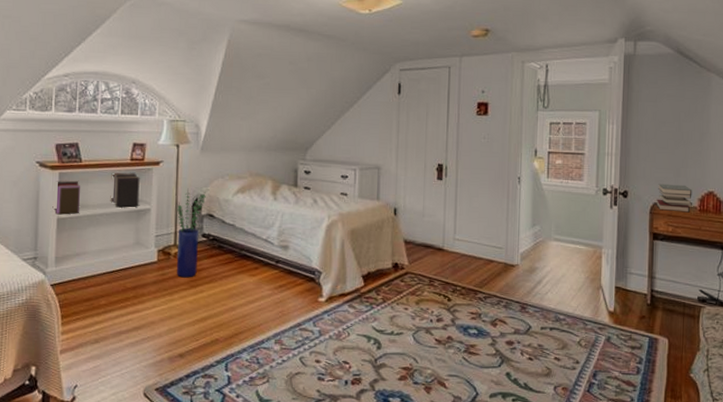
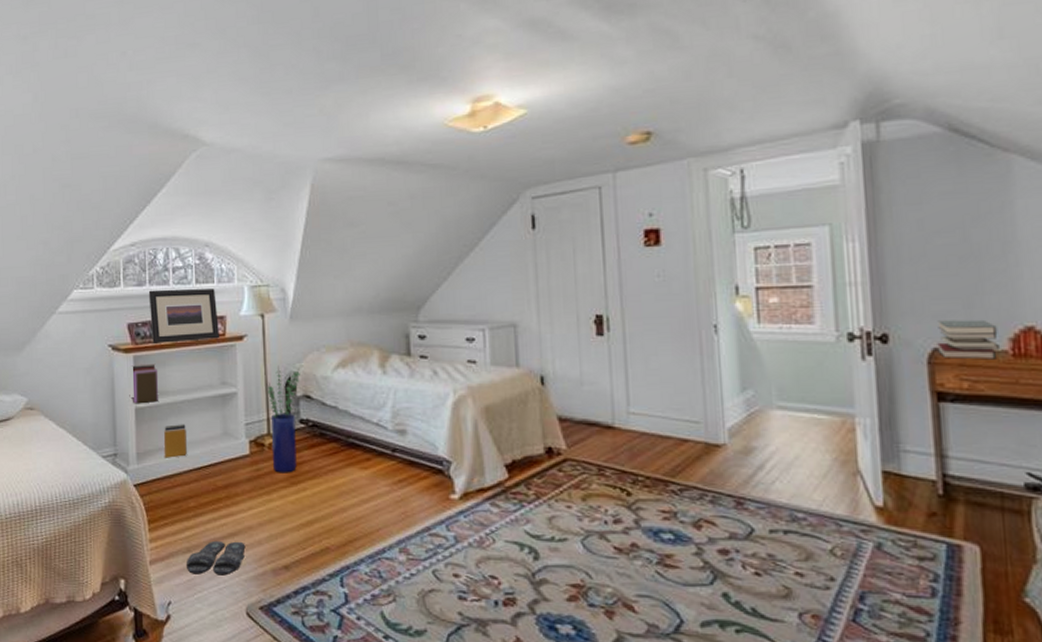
picture frame: none [77,116,139,164] -> present [148,288,219,343]
books: none [80,234,104,263] -> present [163,424,187,458]
slippers: none [94,333,147,363] -> present [187,540,246,576]
books: present [110,173,140,208] -> none [190,351,224,393]

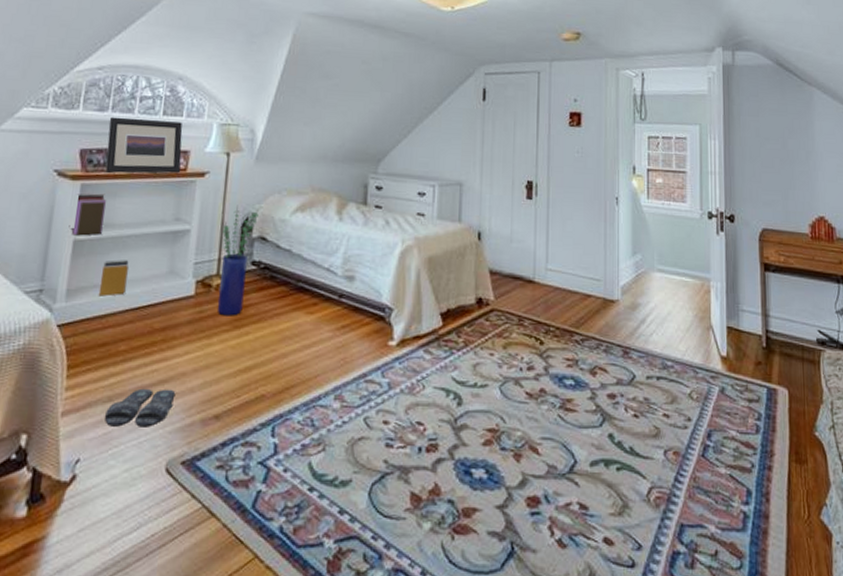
books: present [937,319,1001,360] -> none [765,207,804,240]

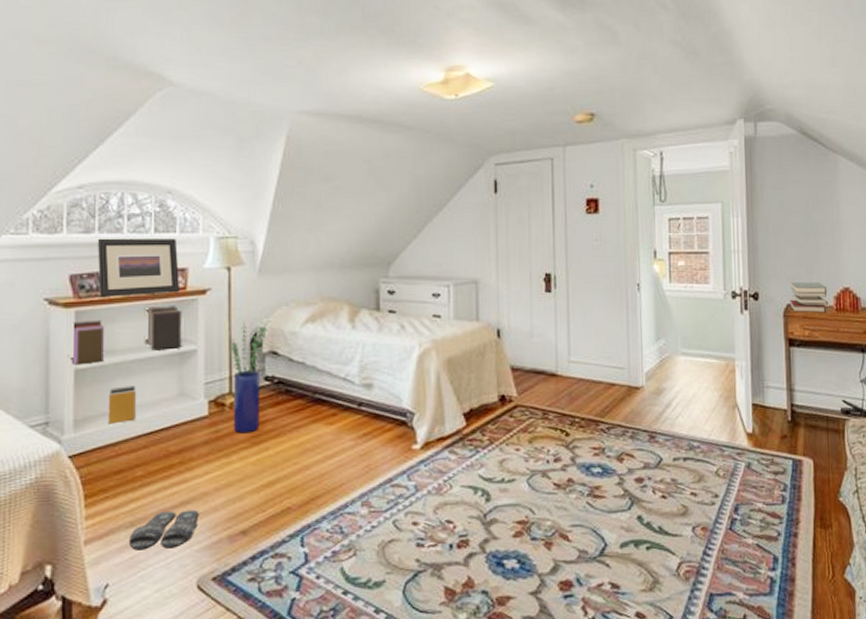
books: none [141,185,180,228] -> present [144,306,182,351]
books: none [765,207,804,240] -> present [790,282,829,313]

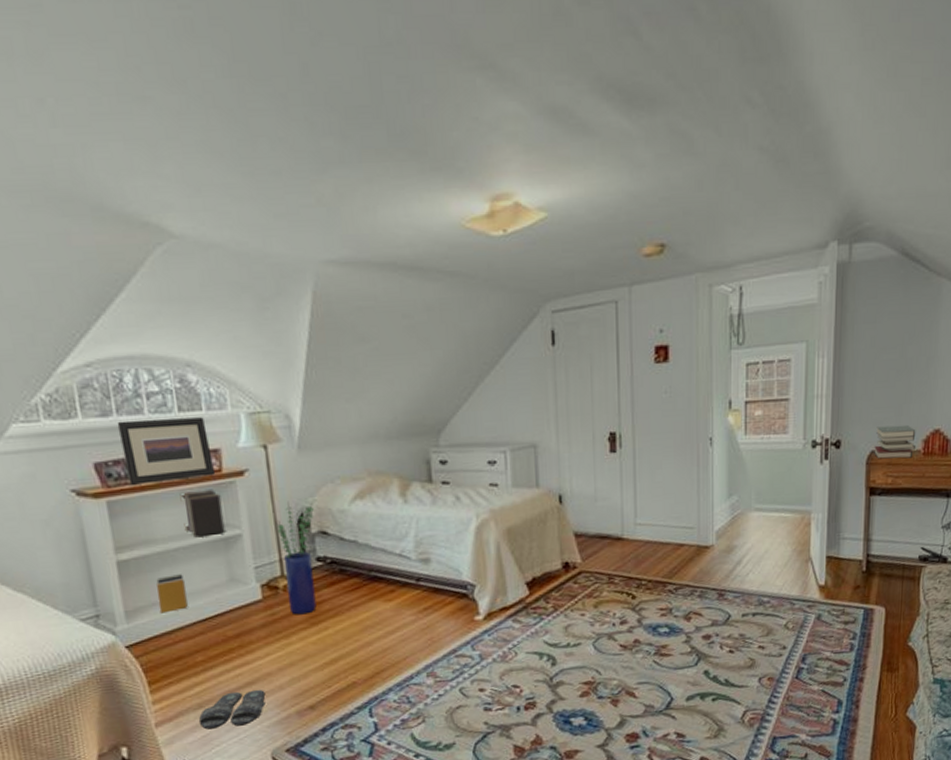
books: present [67,319,104,365] -> none [104,509,145,557]

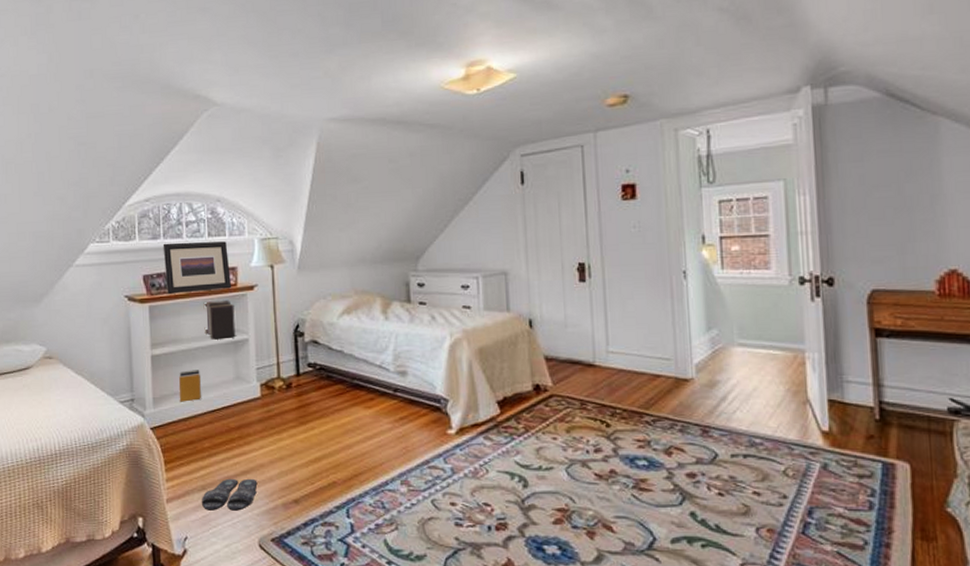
vase: present [277,501,317,615] -> none [277,313,308,414]
books: present [874,424,916,459] -> none [875,264,929,300]

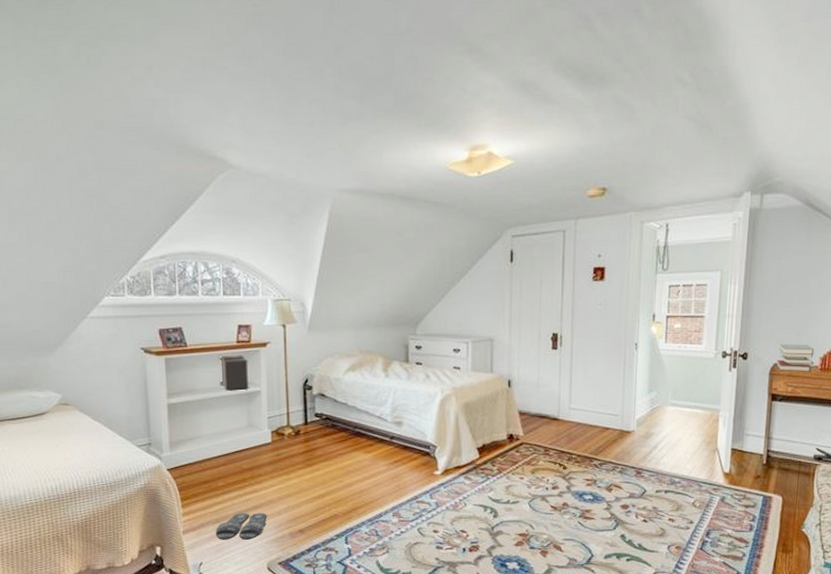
picture frame: present [163,241,231,294] -> none [178,299,245,348]
books: present [178,370,201,402] -> none [194,418,216,446]
books: none [875,264,929,300] -> present [776,344,815,372]

